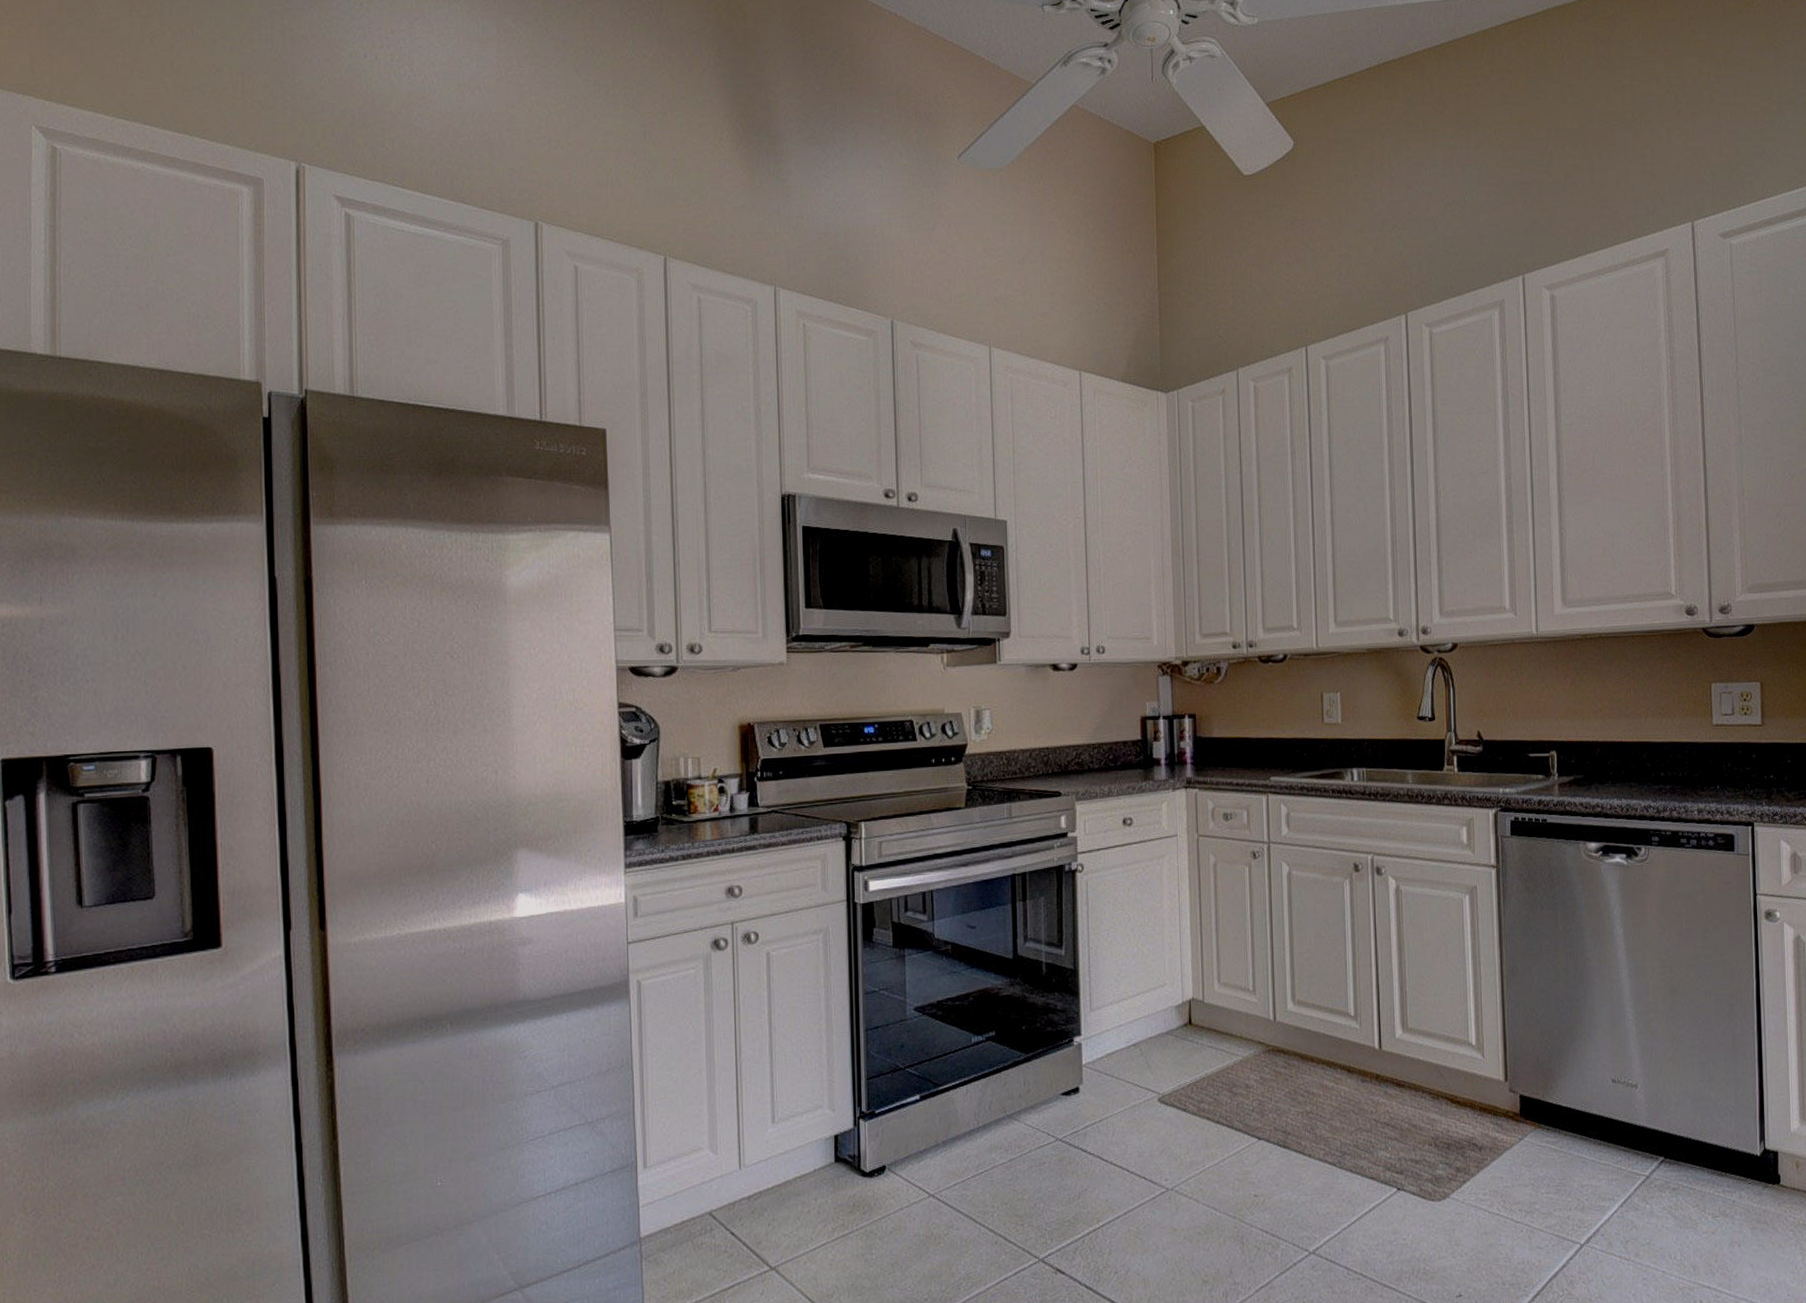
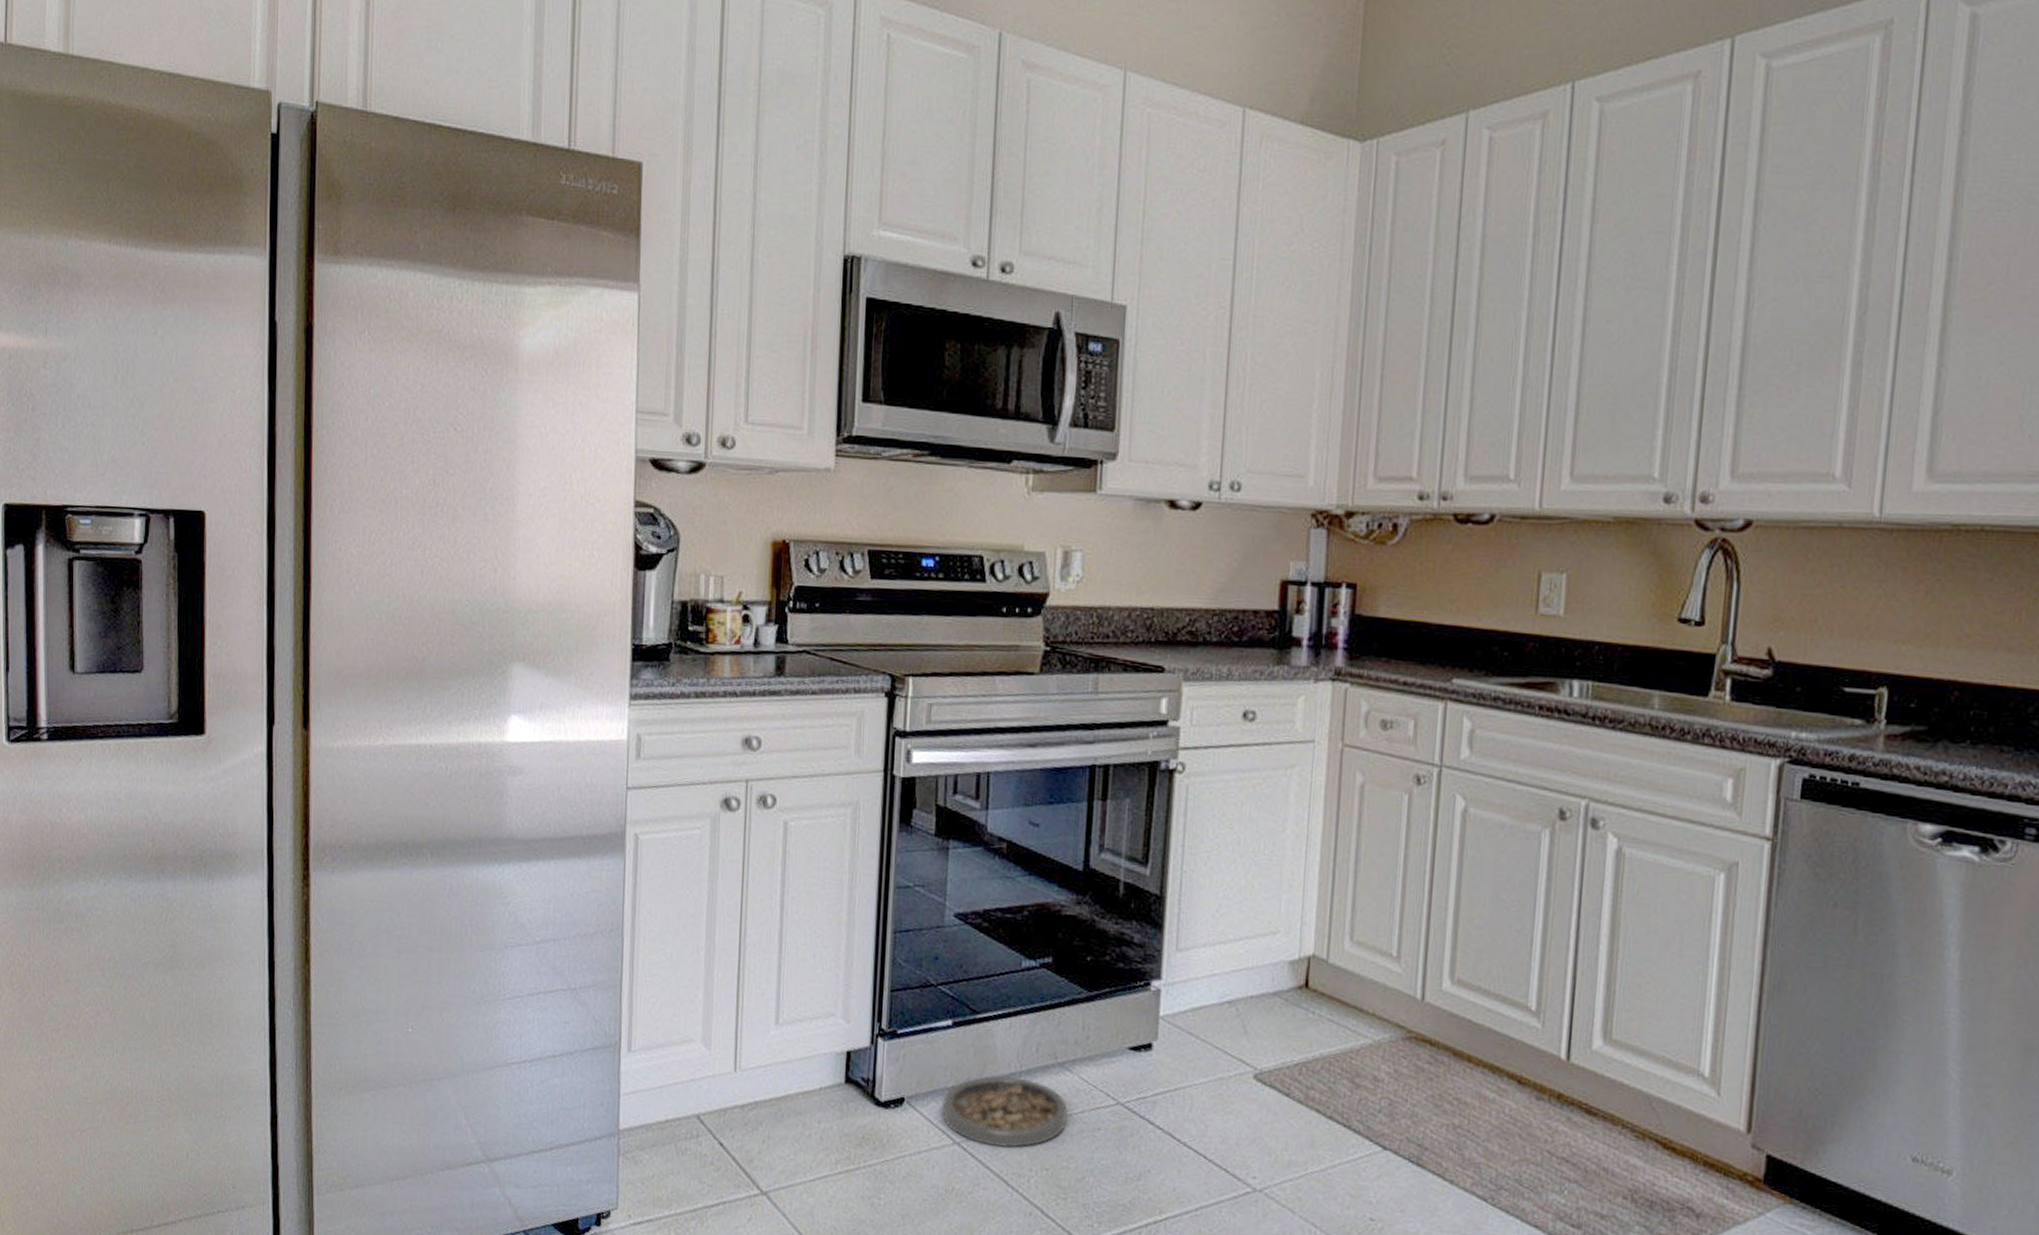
pet bowl: none [917,1132,1019,1193] -> present [942,1076,1068,1148]

